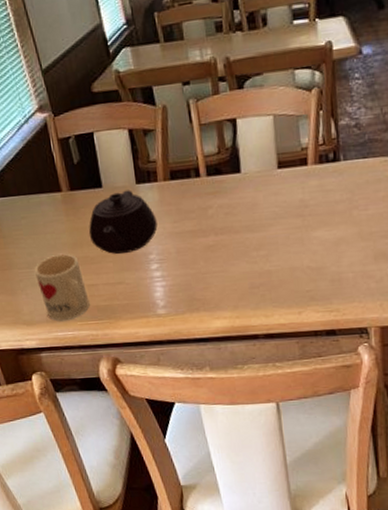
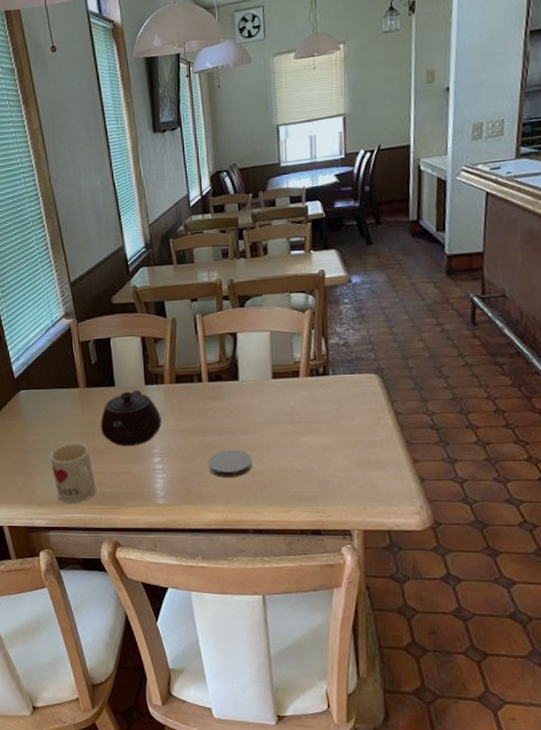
coaster: none [210,249,260,281] -> present [207,449,253,477]

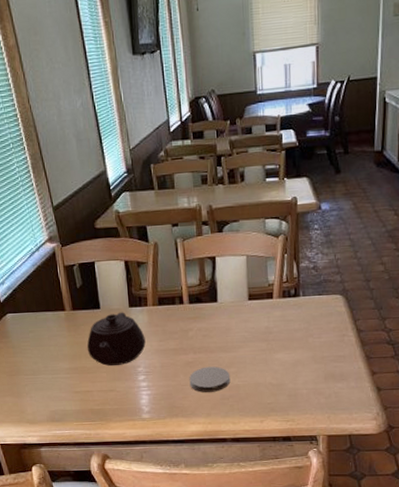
mug: present [49,442,97,503] -> none [38,363,85,420]

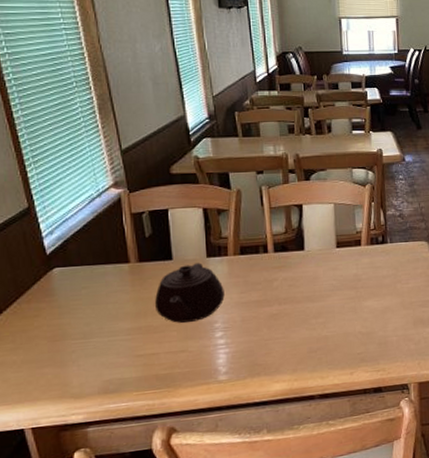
coaster: present [189,366,231,392] -> none [273,317,318,347]

